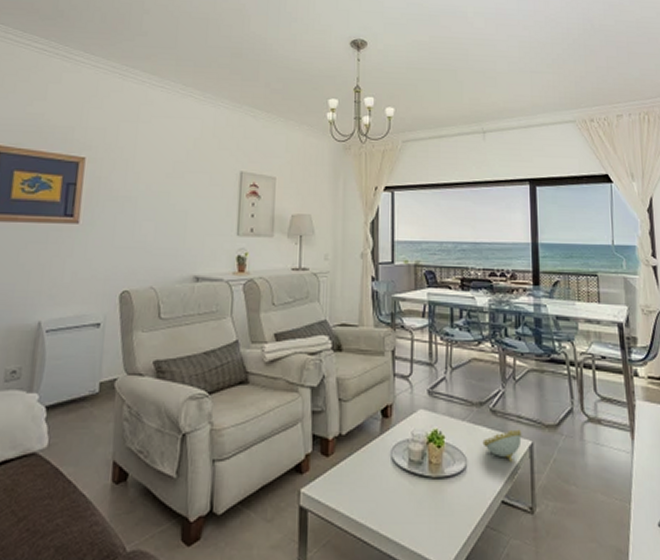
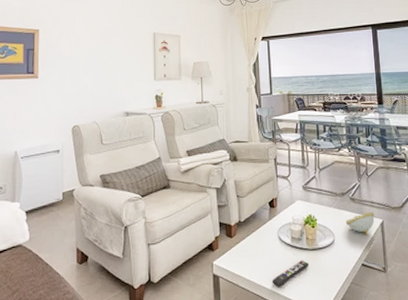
remote control: none [378,492,431,530] -> present [271,260,310,288]

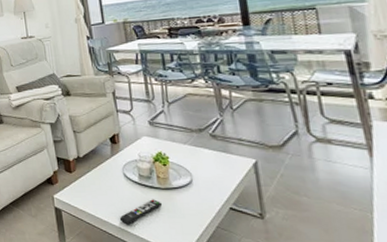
decorative bowl: present [345,211,375,235] -> none [205,150,245,177]

